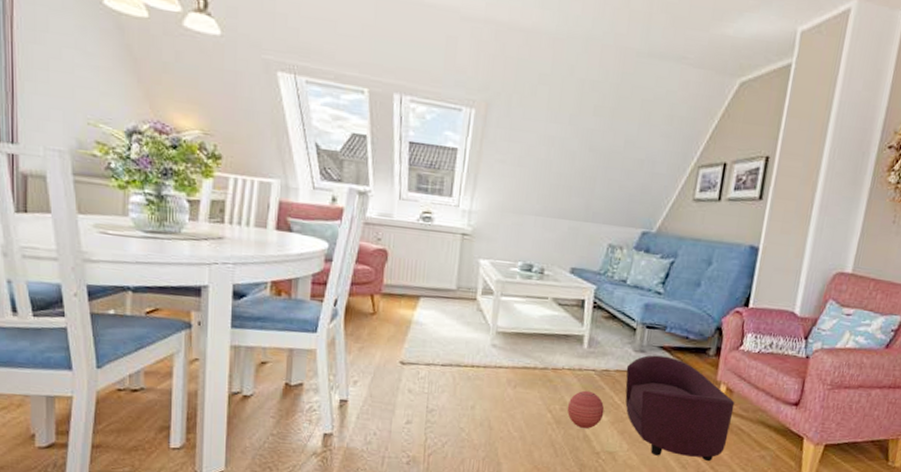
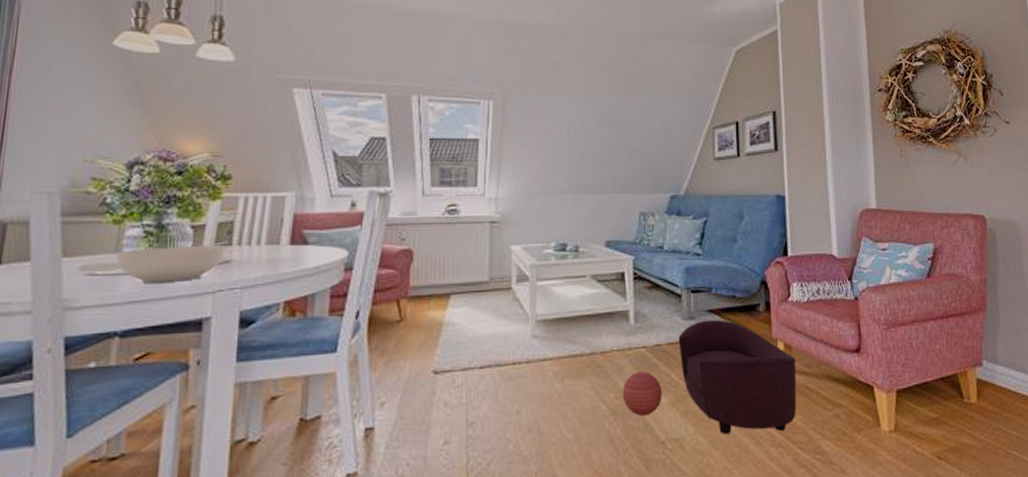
bowl: none [122,214,220,250] -> present [115,246,227,283]

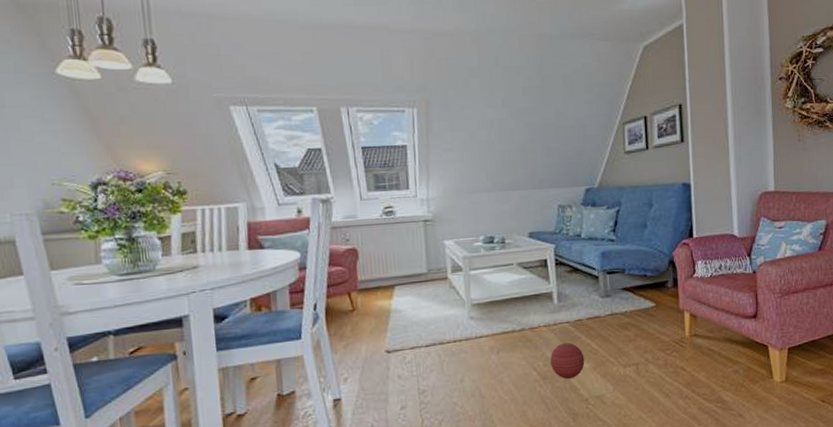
bowl: present [115,246,227,283] -> none [96,253,193,289]
dog bed: present [678,320,797,434] -> none [596,296,701,391]

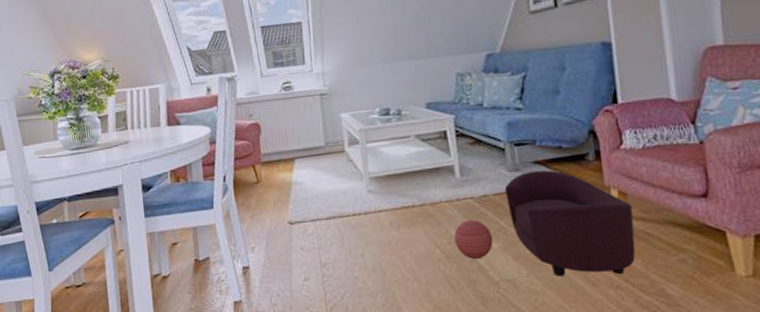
dog bed: none [596,296,701,391] -> present [504,170,635,276]

